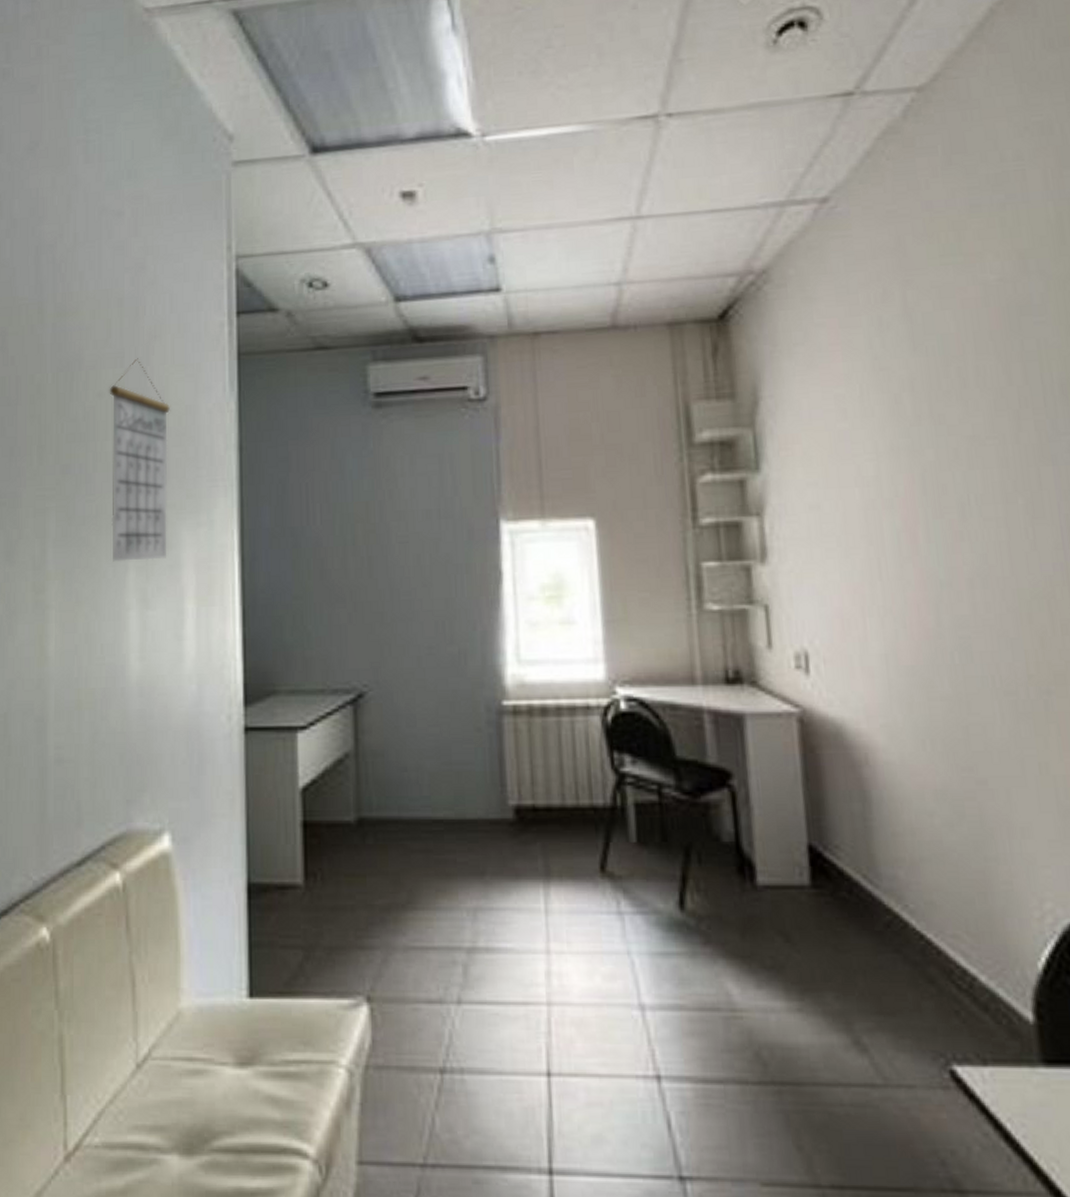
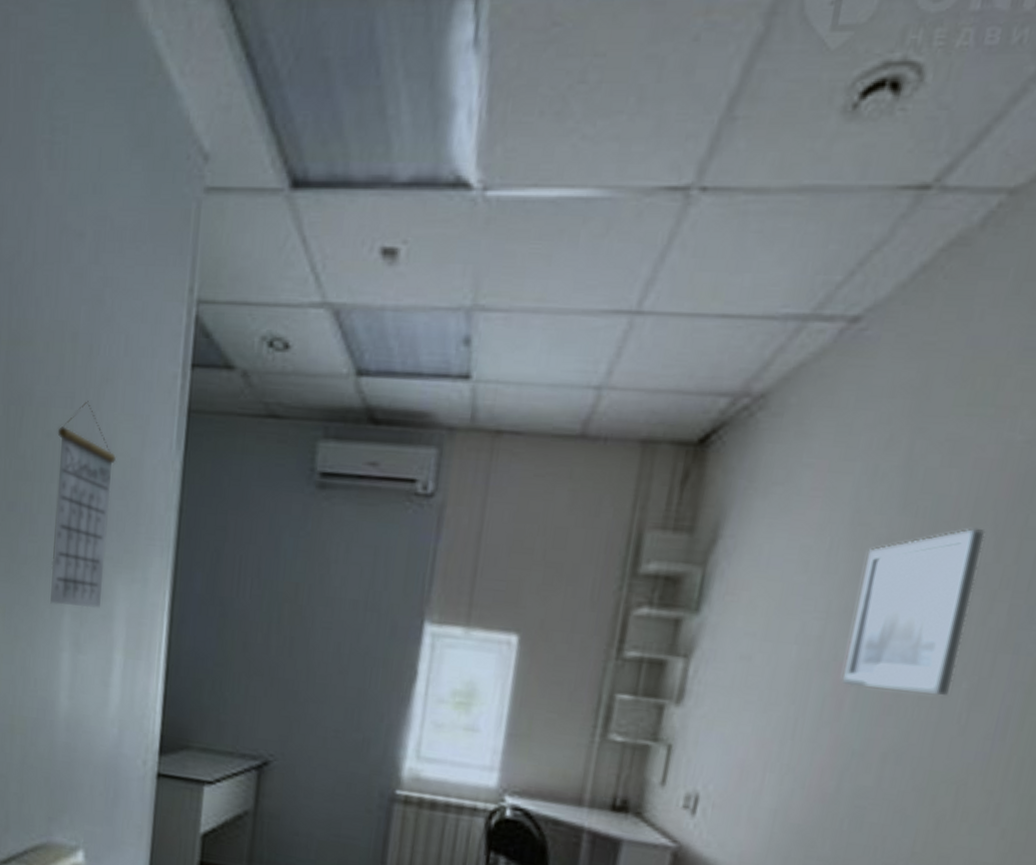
wall art: none [896,358,1009,519] -> present [842,527,986,697]

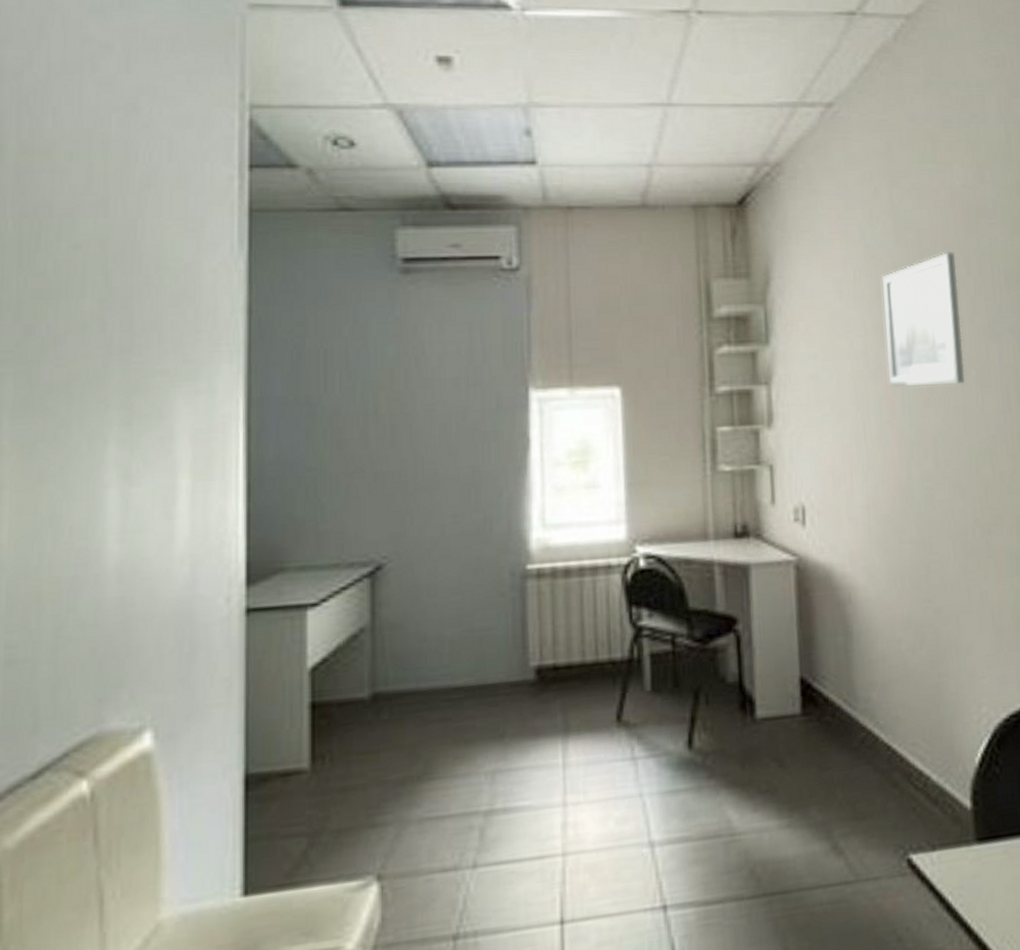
calendar: present [50,401,117,608] -> none [87,208,167,434]

